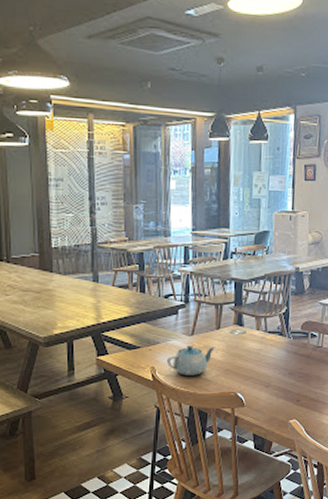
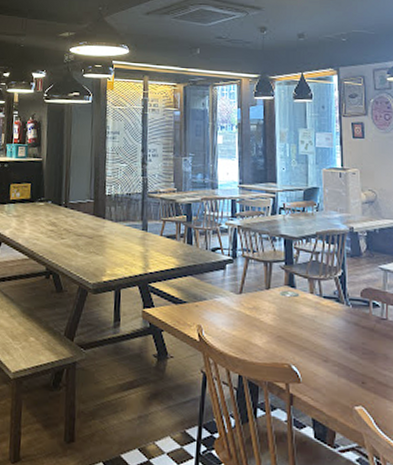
teapot: present [166,345,215,376] -> none [213,305,265,340]

